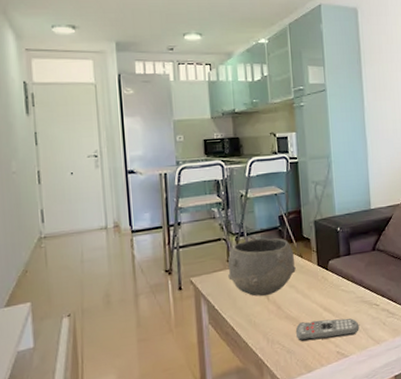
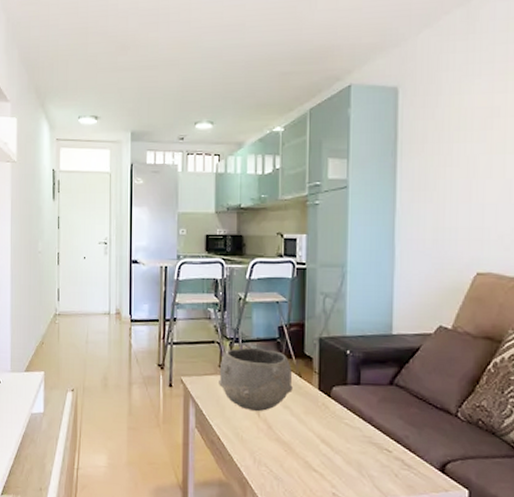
remote control: present [295,318,359,341] -> none [286,449,363,479]

